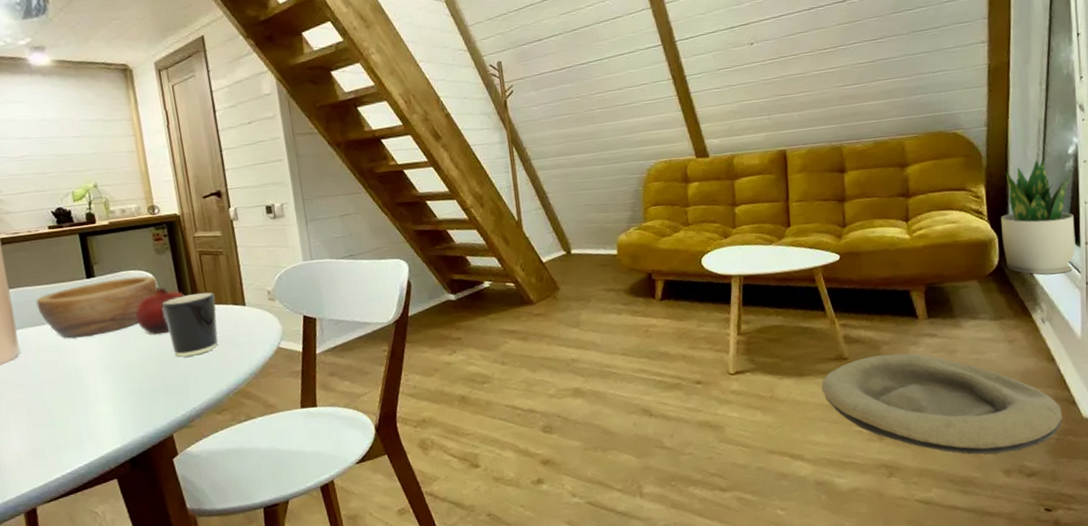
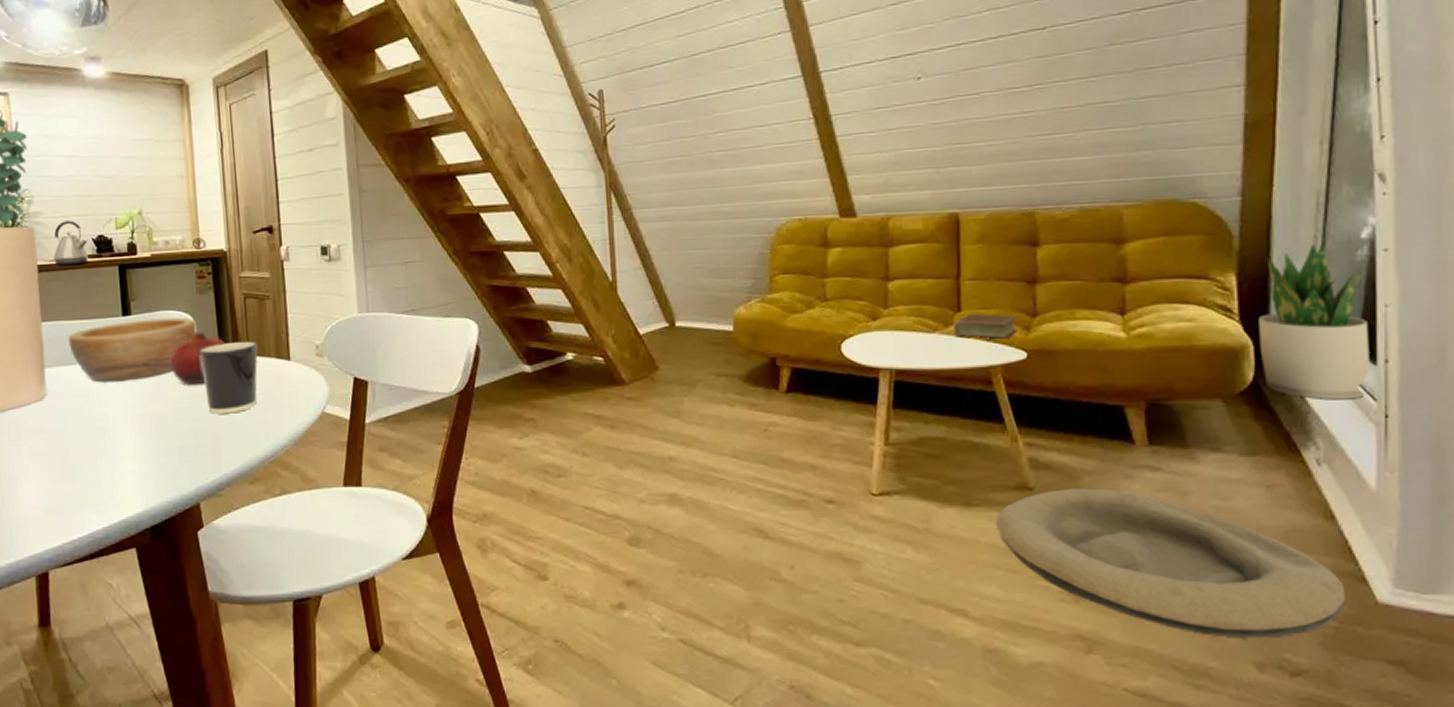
kettle: none [13,196,49,239] -> present [53,220,88,267]
book: none [784,227,832,247] -> present [952,313,1017,340]

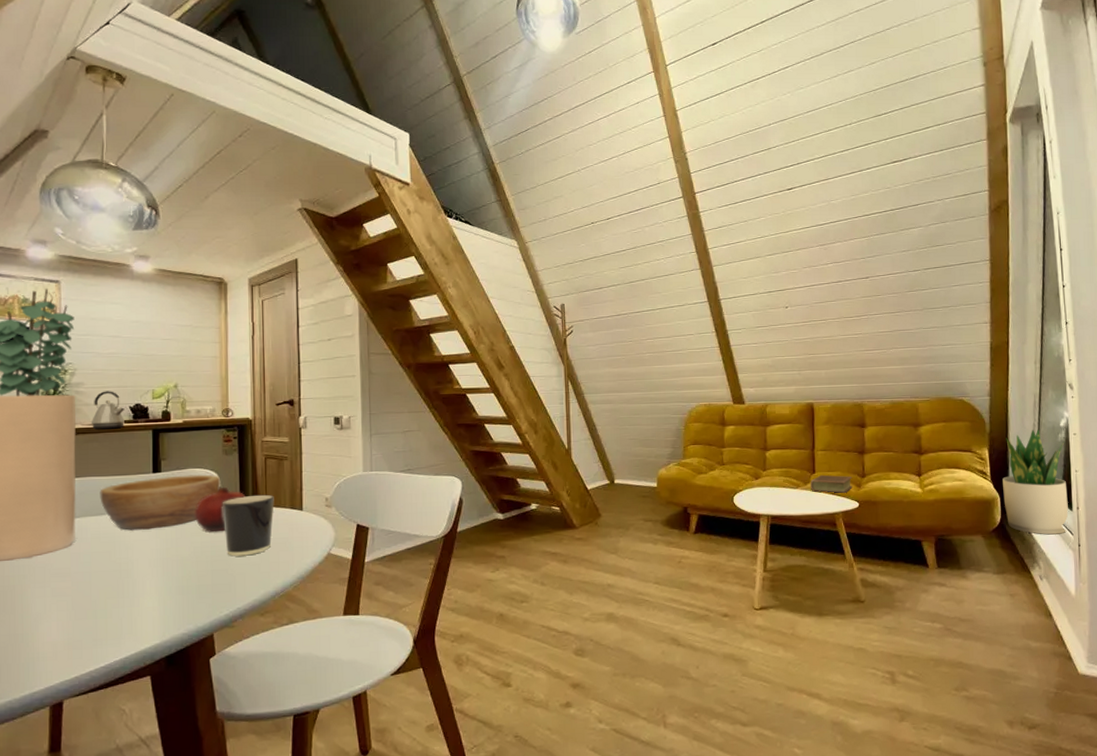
dog bed: present [995,488,1345,639] -> none [839,600,1060,704]

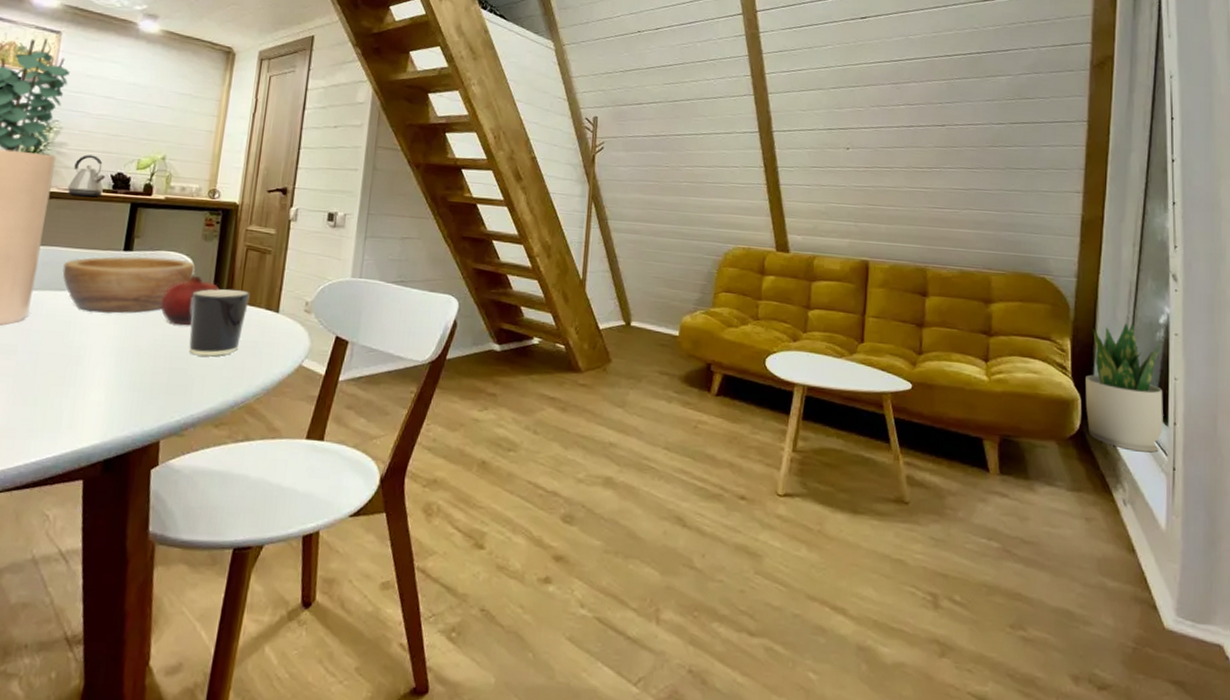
book: present [810,475,852,494] -> none [856,345,906,371]

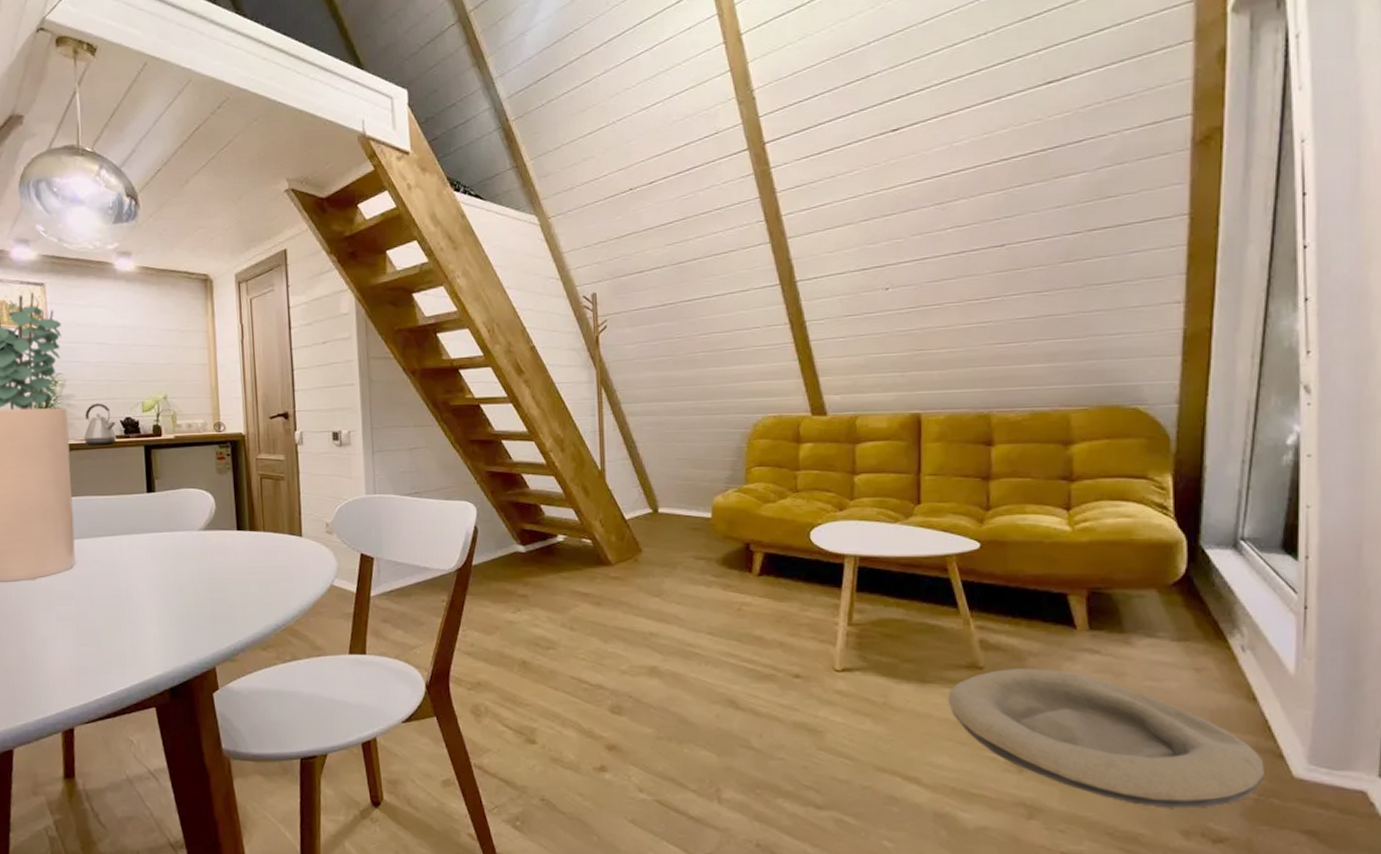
bowl: present [62,256,196,314] -> none [96,495,217,554]
fruit: present [160,275,220,326] -> none [191,509,242,558]
mug: present [189,288,250,357] -> none [218,518,272,585]
dog bed: none [875,505,1141,654] -> present [947,668,1264,808]
planter: present [1085,323,1164,453] -> none [1192,449,1292,592]

